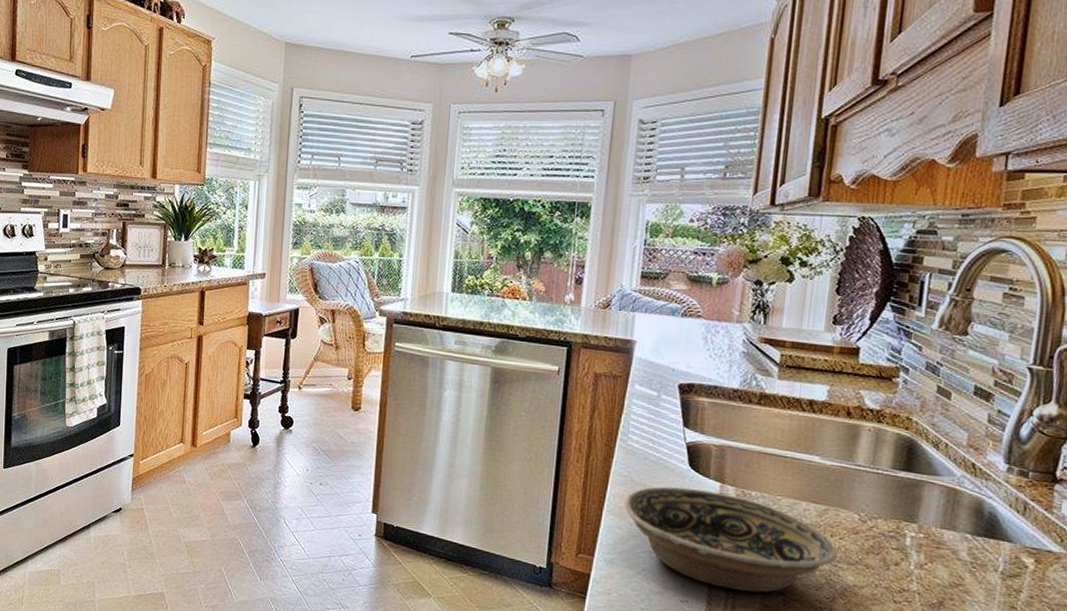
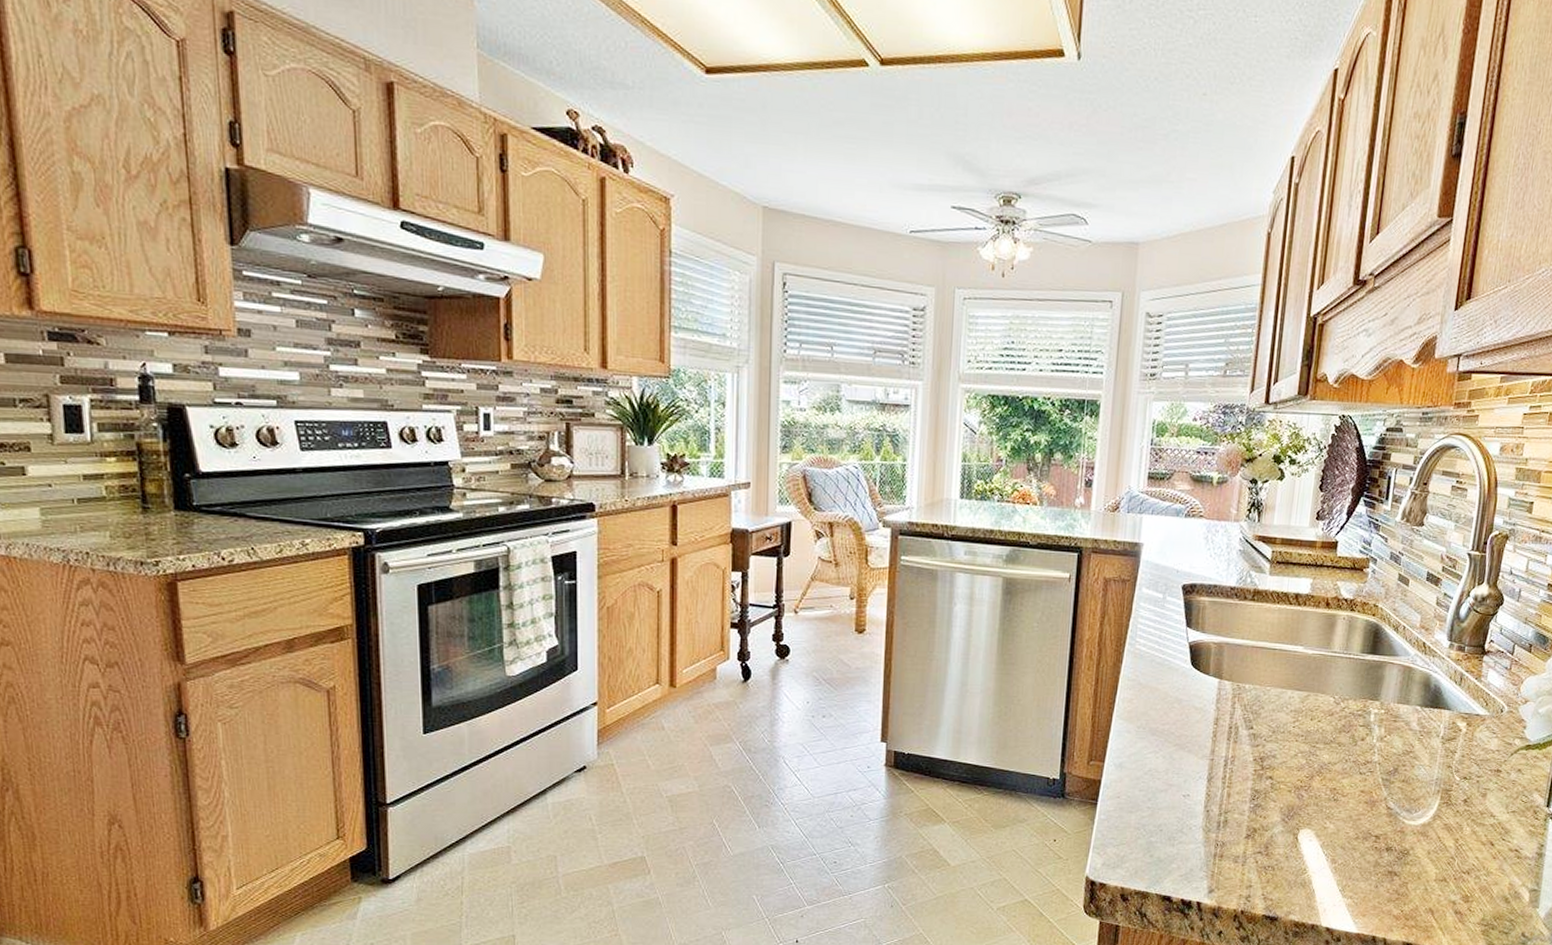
bowl: present [624,486,838,593] -> none [1132,687,1316,779]

